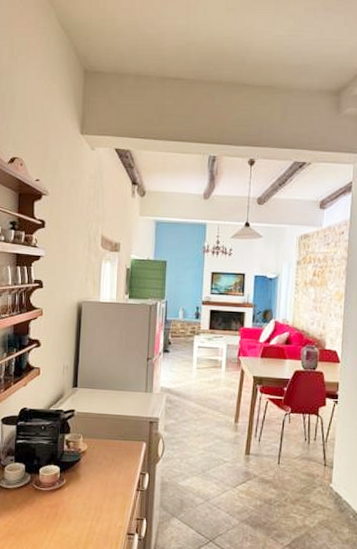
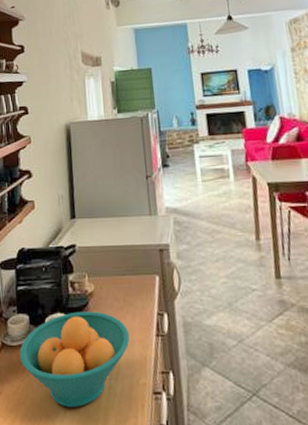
fruit bowl: none [13,465,114,541] -> present [19,311,130,408]

